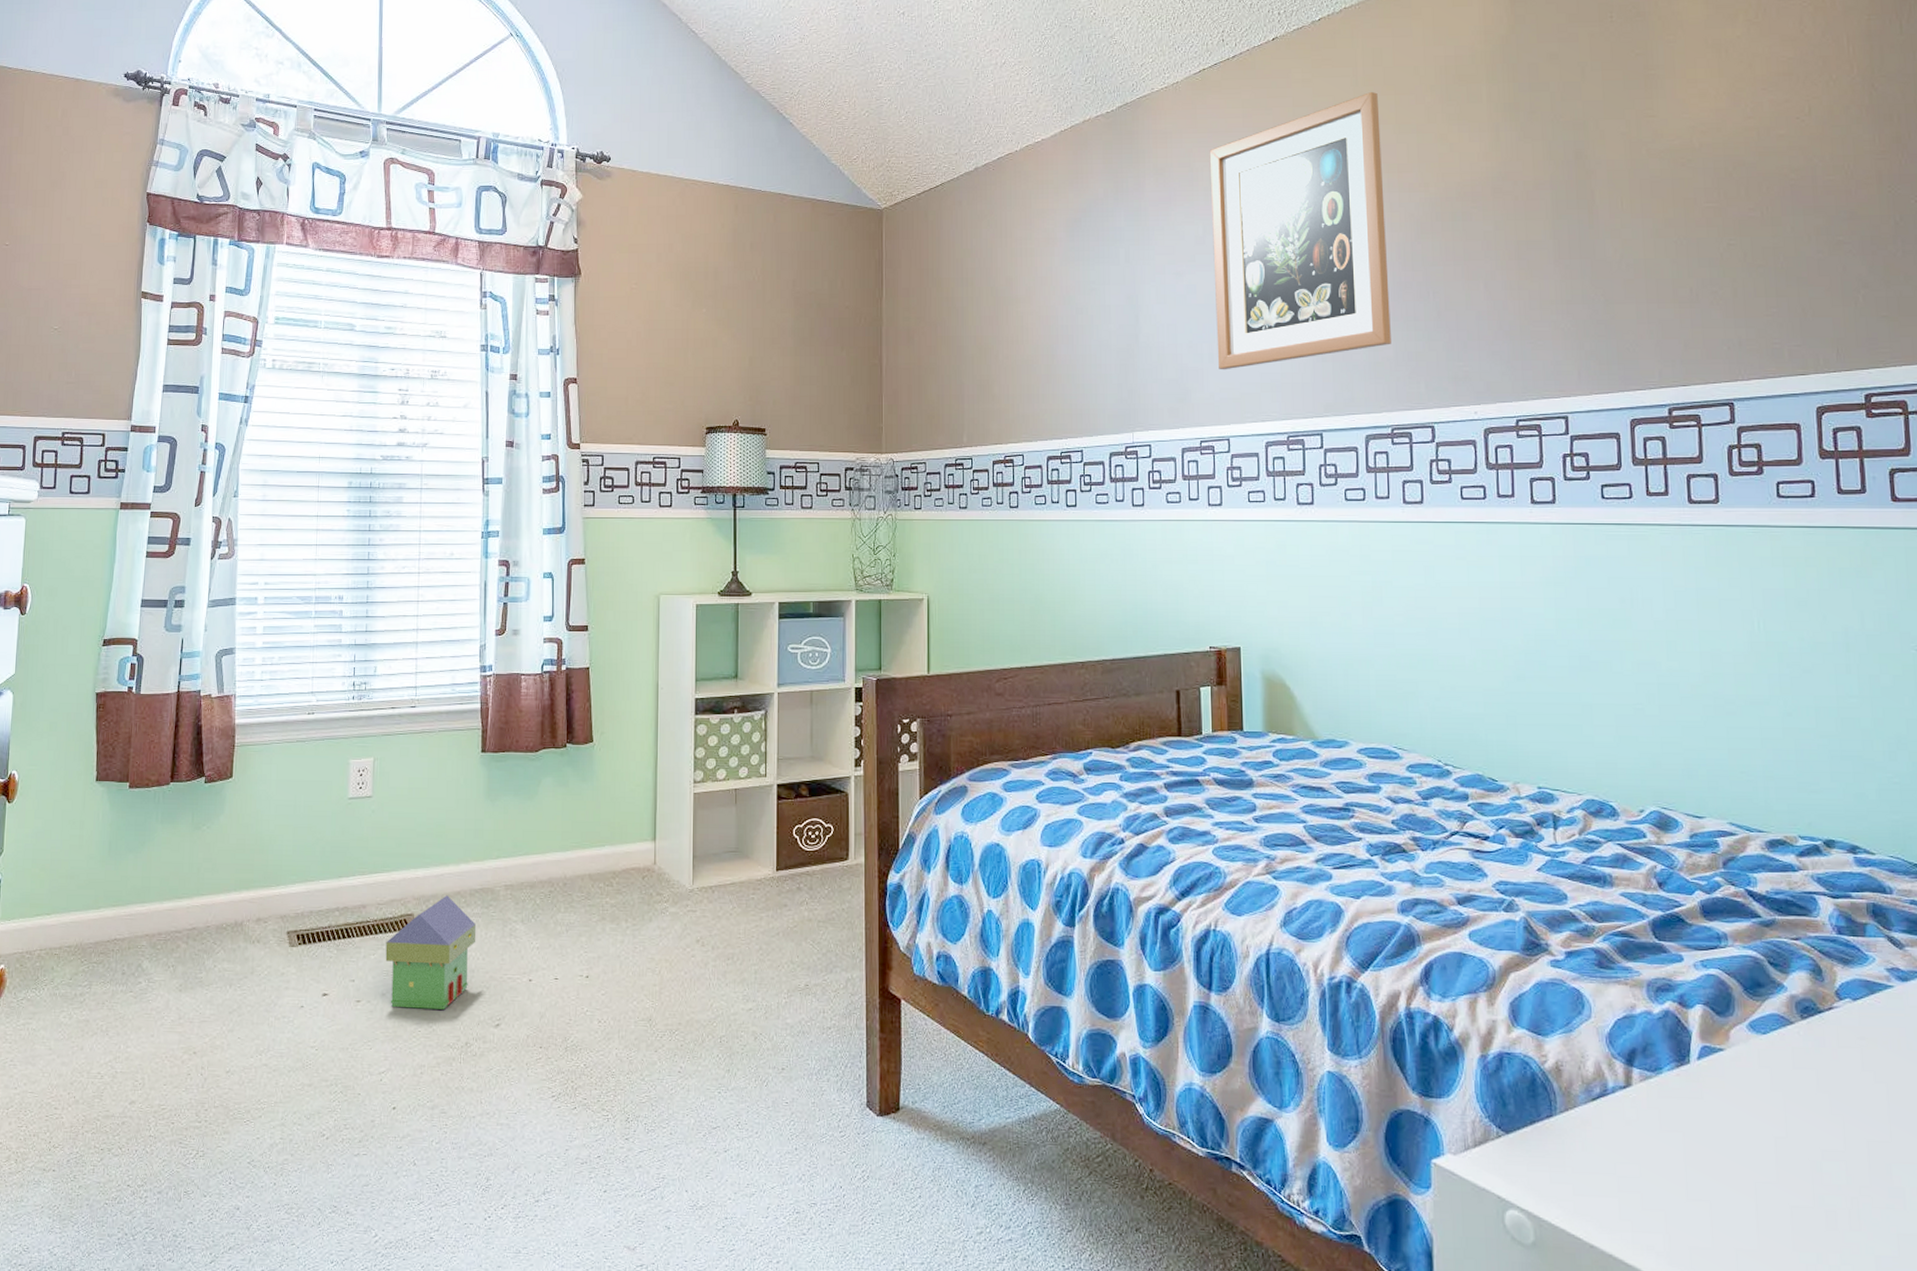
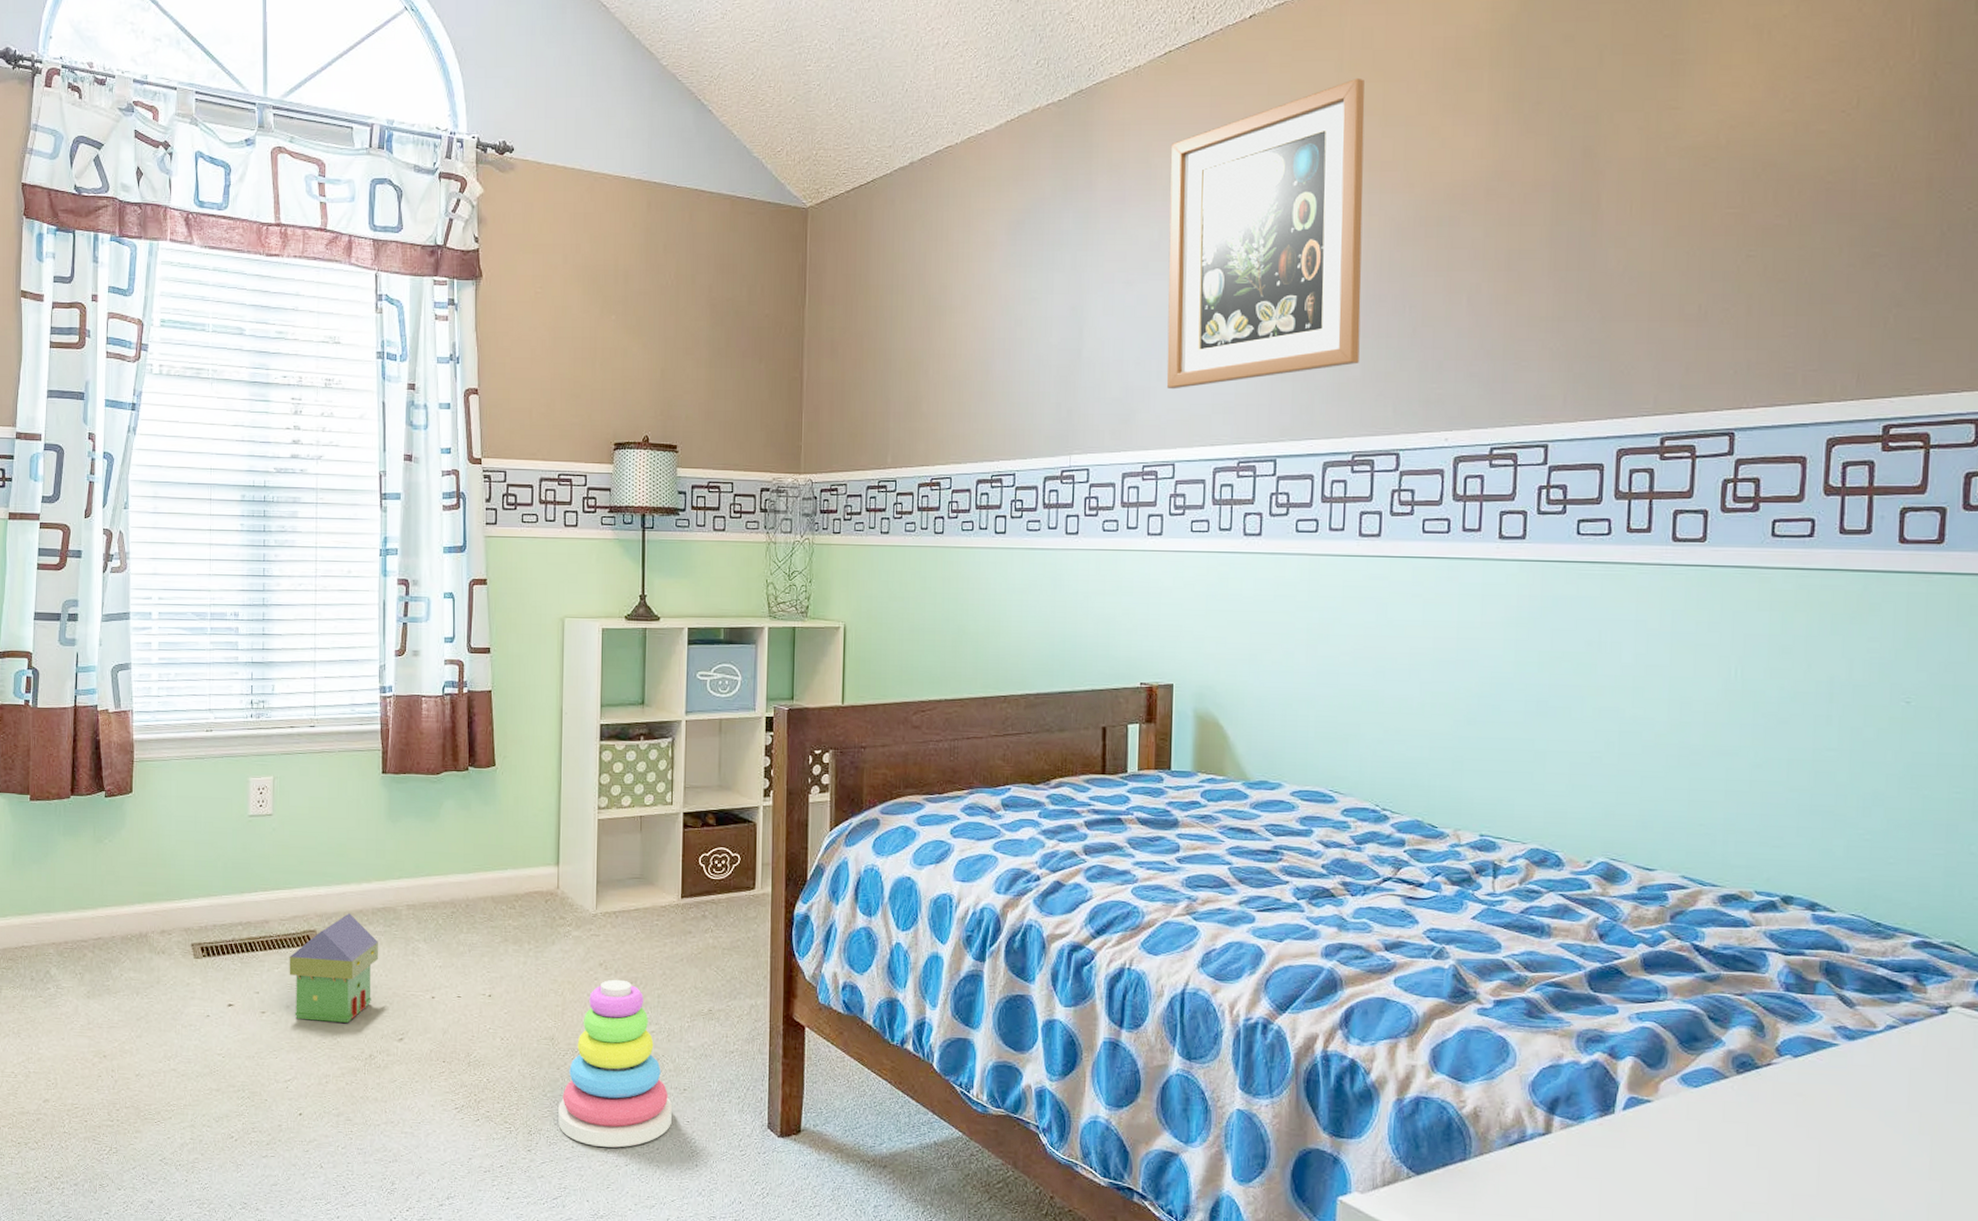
stacking toy: none [656,956,770,1133] -> present [558,979,672,1148]

